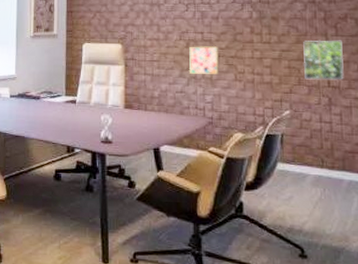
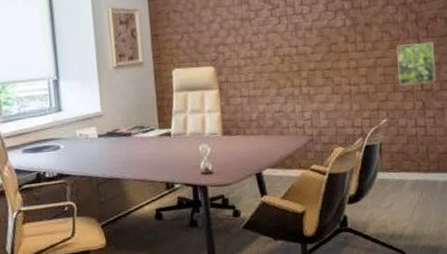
wall art: present [189,45,219,74] -> none [284,58,316,91]

